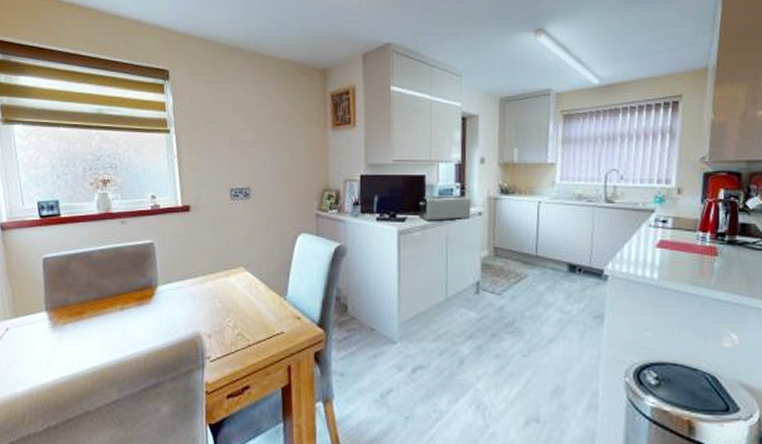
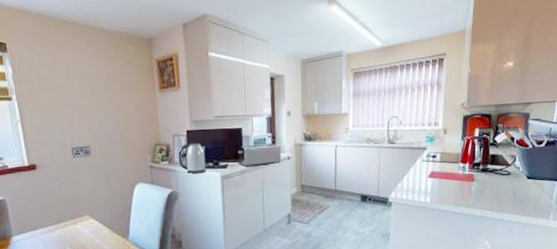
kettle: none [349,189,381,226] -> present [178,142,206,174]

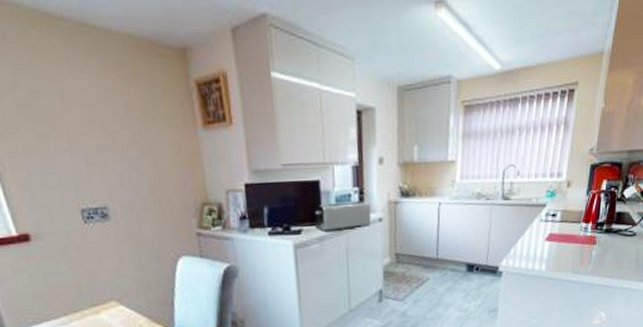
kettle: present [178,142,206,174] -> none [234,199,274,243]

